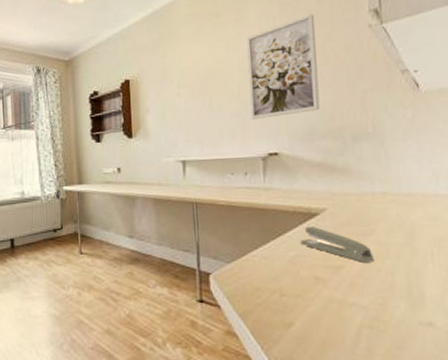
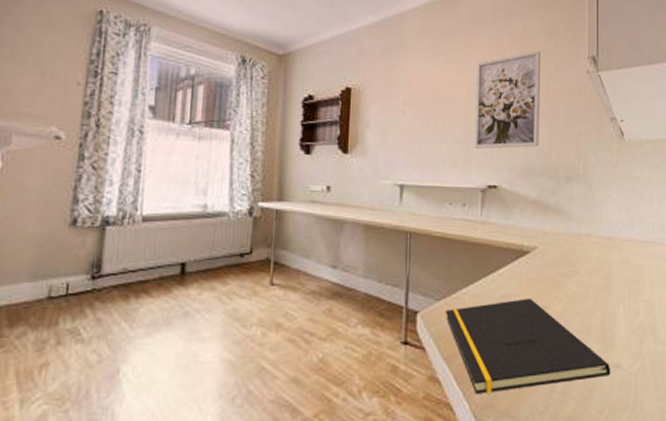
notepad: none [236,259,423,349] -> present [444,298,611,395]
stapler: present [301,227,374,263] -> none [511,265,575,303]

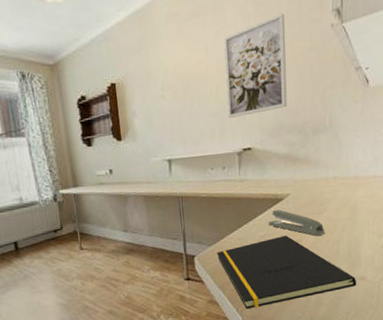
stapler: none [511,265,575,303] -> present [269,210,325,236]

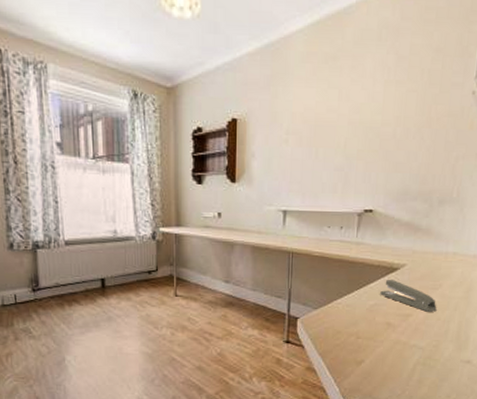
notepad: present [216,235,357,310] -> none [321,308,462,382]
wall art: present [224,13,287,118] -> none [352,71,427,175]

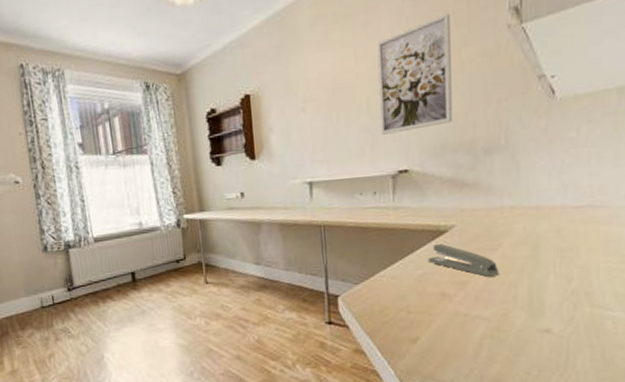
wall art: none [352,71,427,175] -> present [377,13,453,135]

